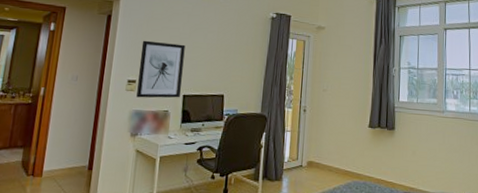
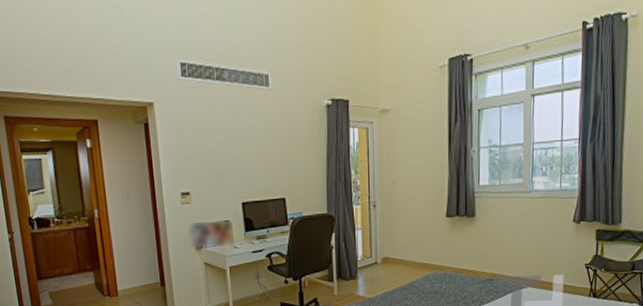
wall art: present [136,40,185,98] -> none [187,147,239,210]

